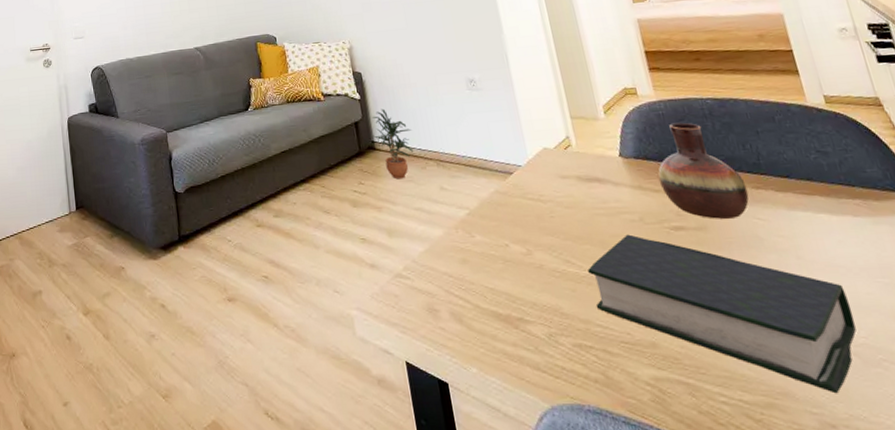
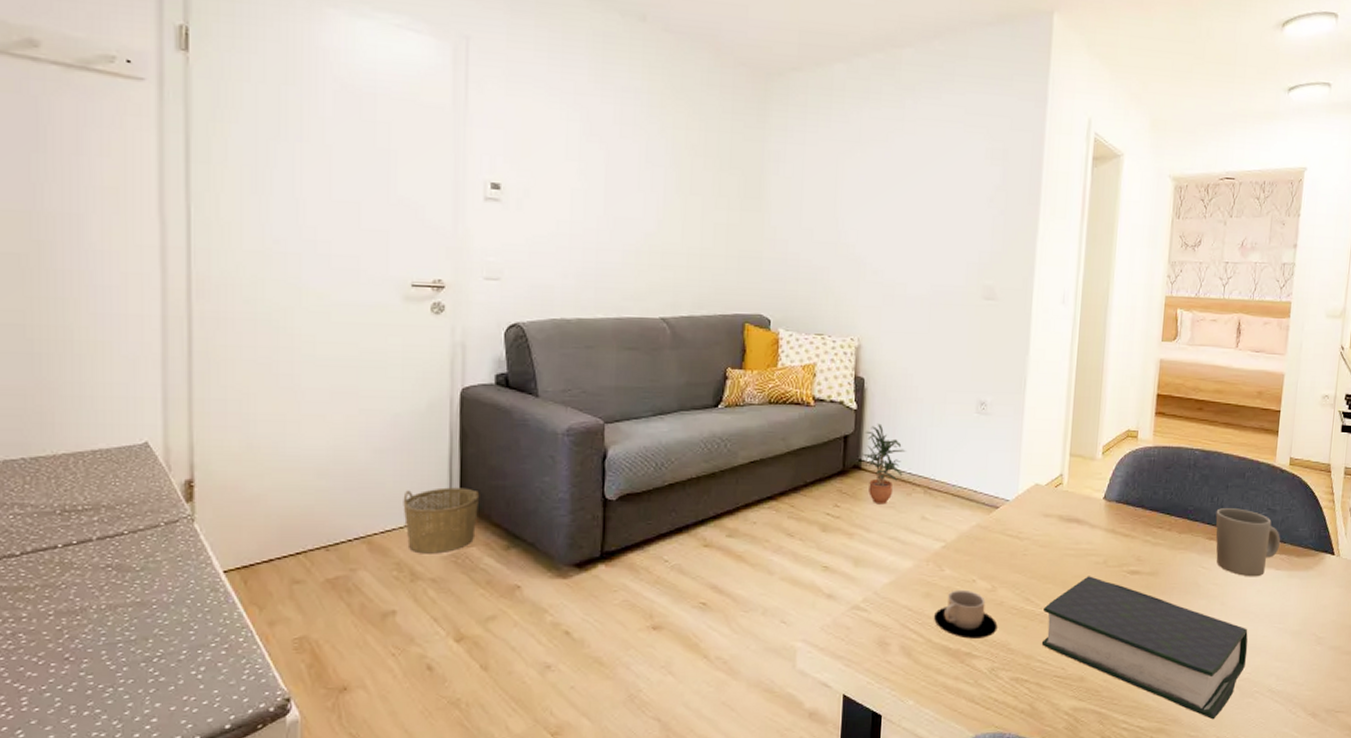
basket: none [38,191,88,245] -> present [403,487,480,554]
cup: none [475,254,545,304] -> present [933,589,998,639]
vase: present [658,122,750,219] -> none [1131,470,1203,566]
mug: none [753,153,849,227] -> present [1215,508,1281,577]

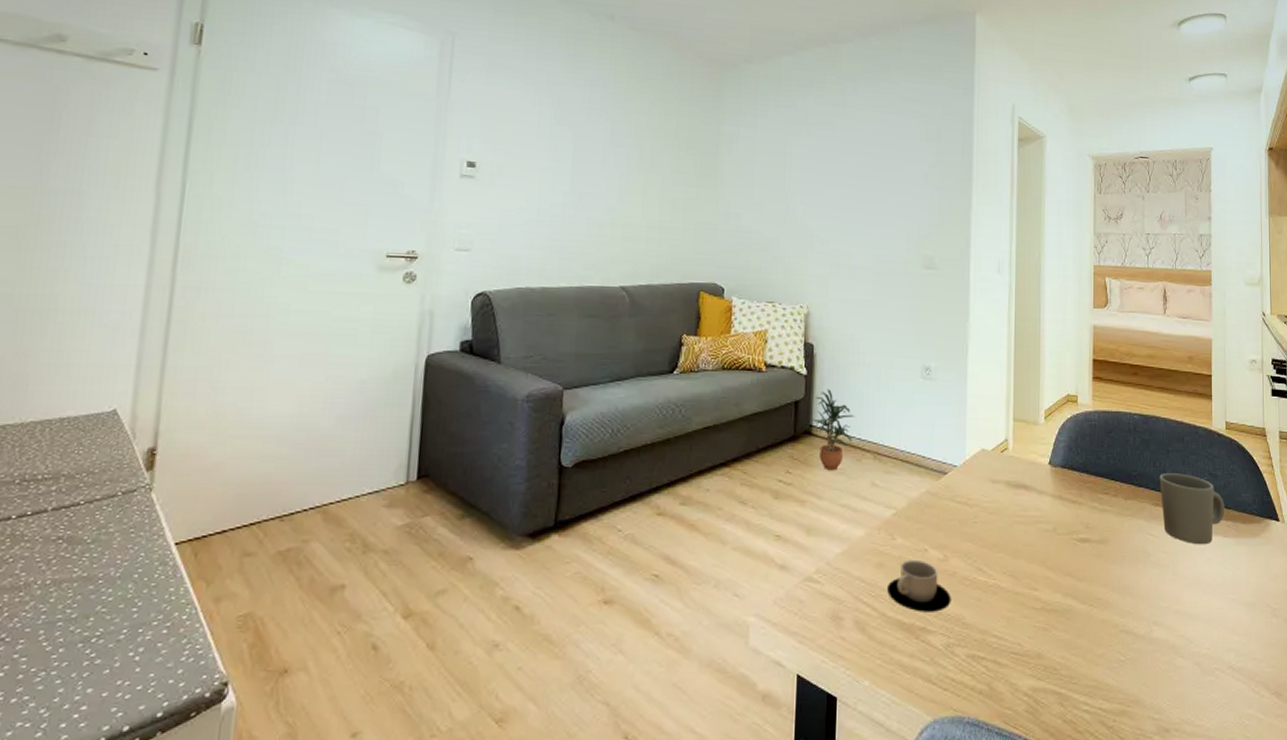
basket: present [403,487,480,554] -> none [361,455,438,524]
book: present [1041,576,1248,720] -> none [996,544,1204,701]

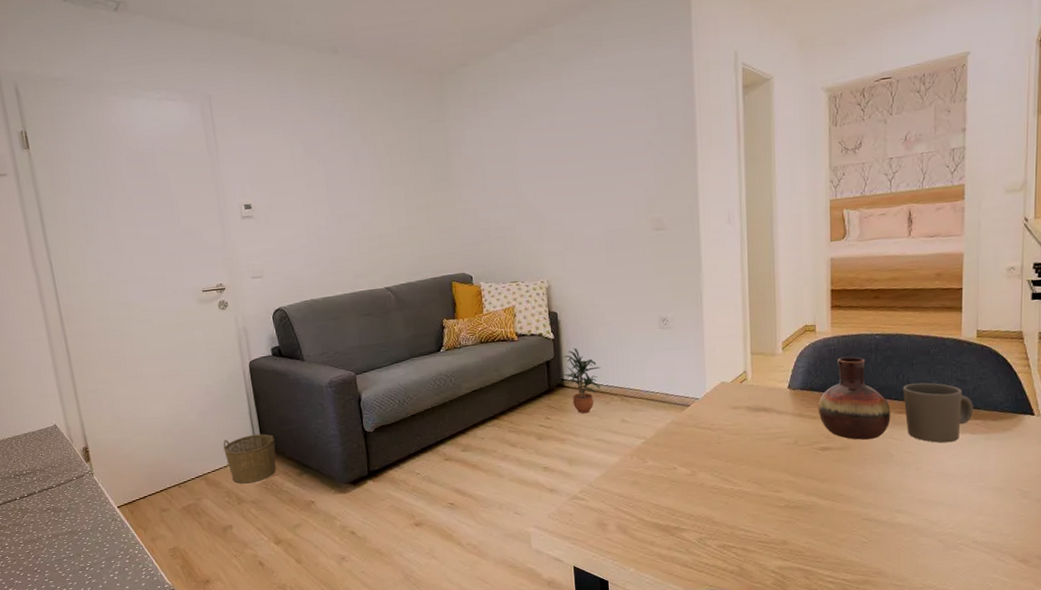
basket: none [361,455,438,524] -> present [223,433,276,484]
cup: present [886,559,951,612] -> none [642,476,701,516]
vase: none [1077,435,1148,533] -> present [817,356,891,440]

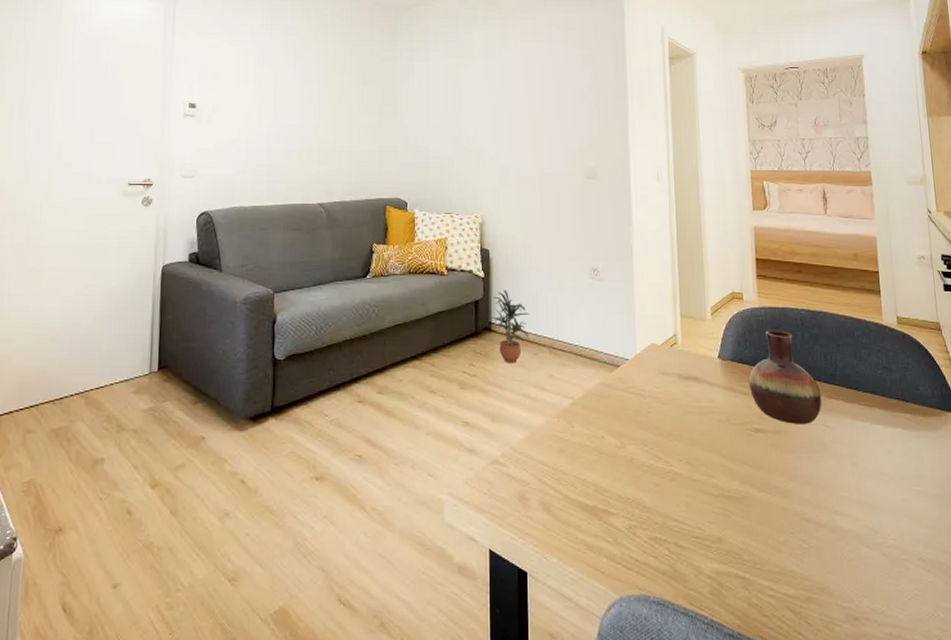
basket: present [223,433,276,484] -> none [114,349,174,408]
mug: present [903,382,974,443] -> none [831,367,903,437]

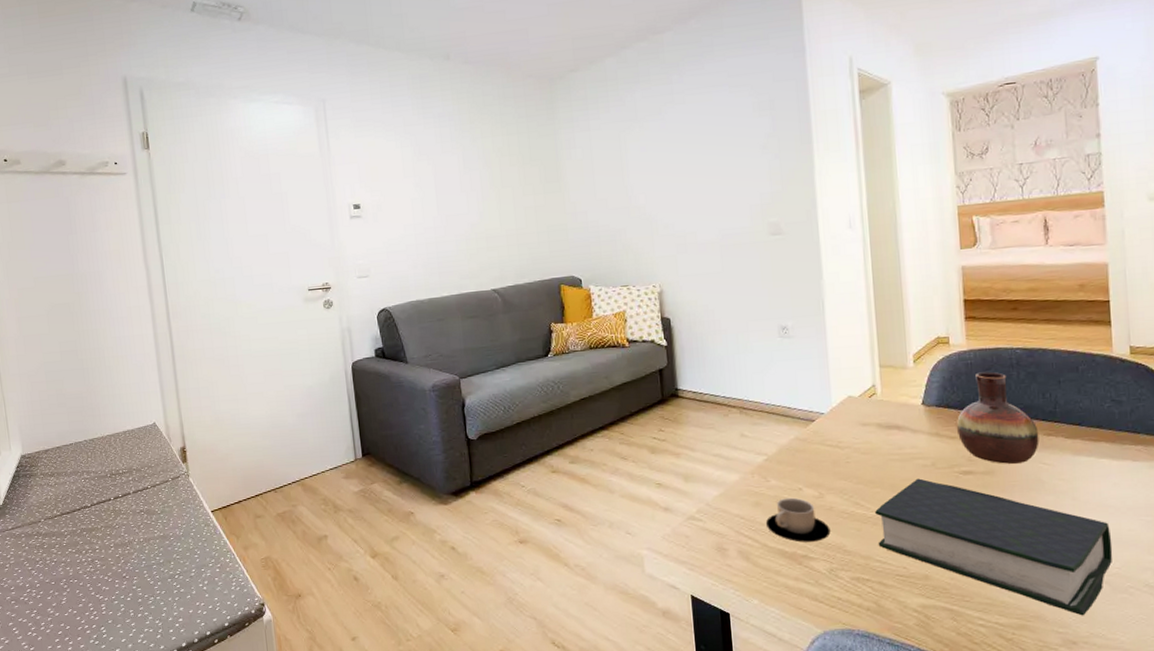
potted plant: present [491,289,530,364] -> none [677,356,718,427]
cup: none [568,446,631,495] -> present [765,497,831,542]
book: none [673,433,889,590] -> present [875,478,1113,616]

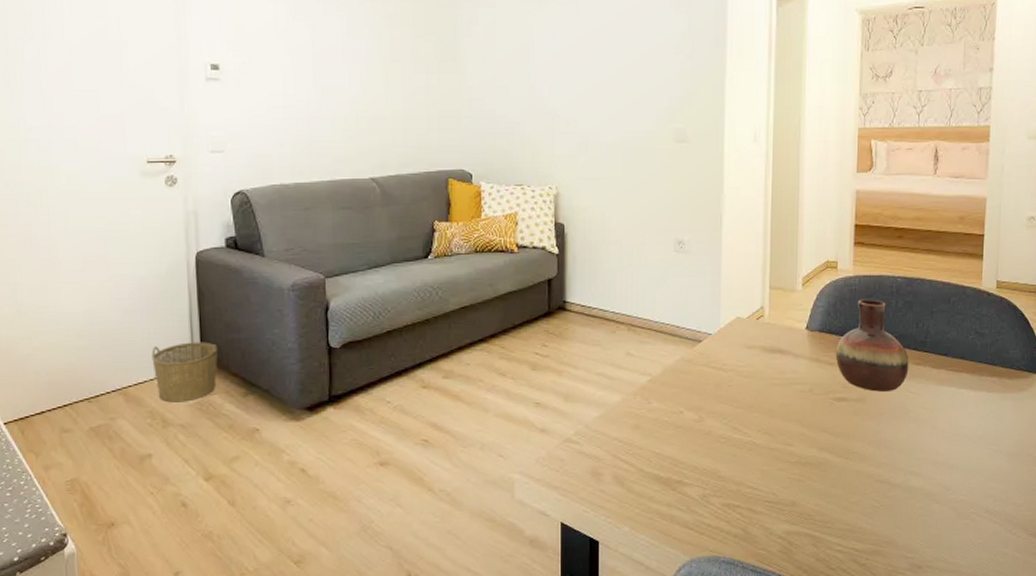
basket: none [321,438,376,491] -> present [151,342,219,403]
cup: present [765,497,831,542] -> none [643,421,707,468]
book: present [875,478,1113,616] -> none [751,404,962,541]

